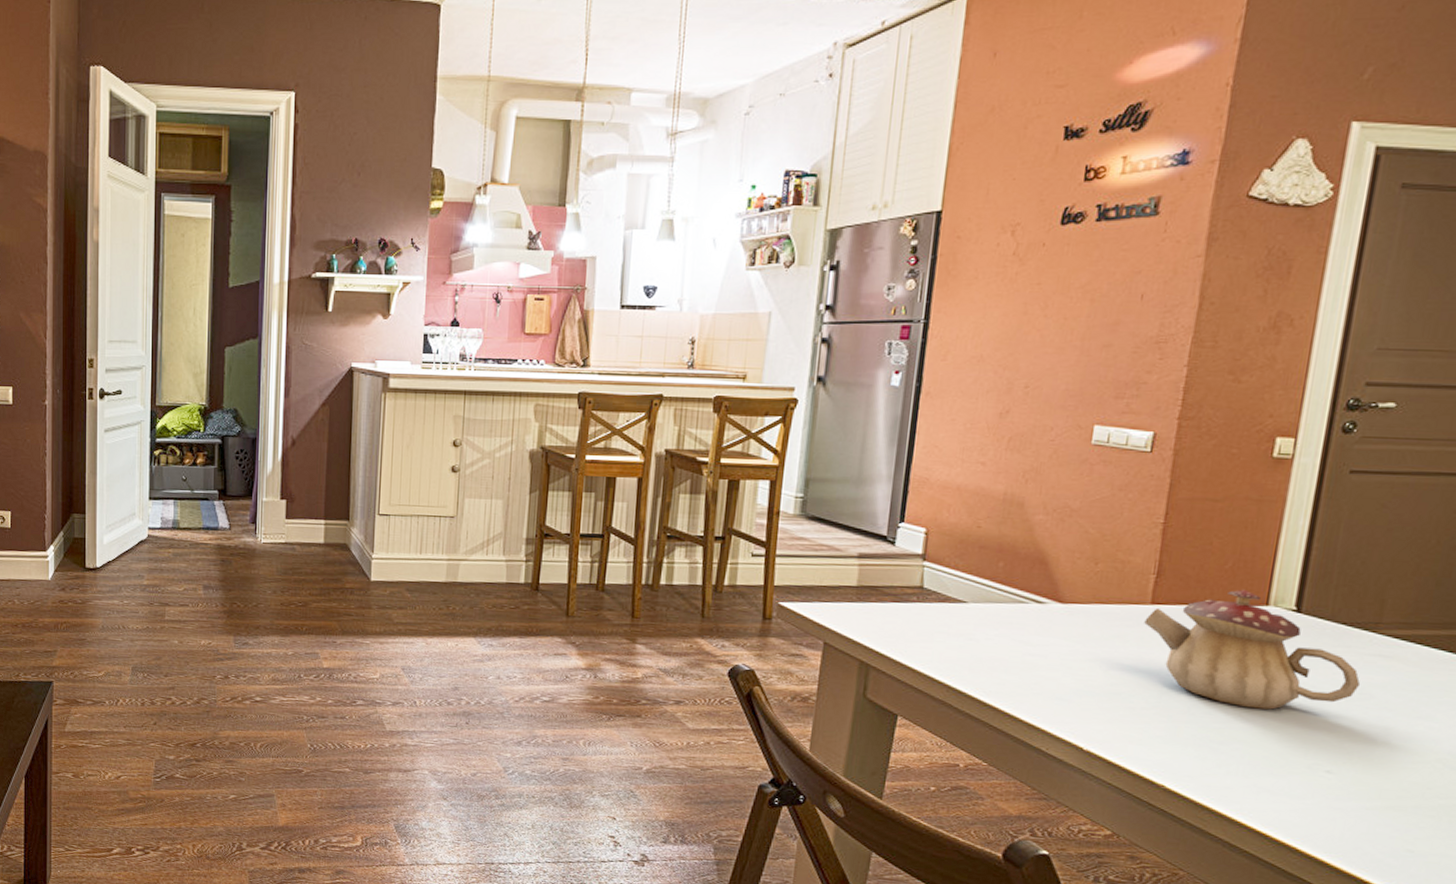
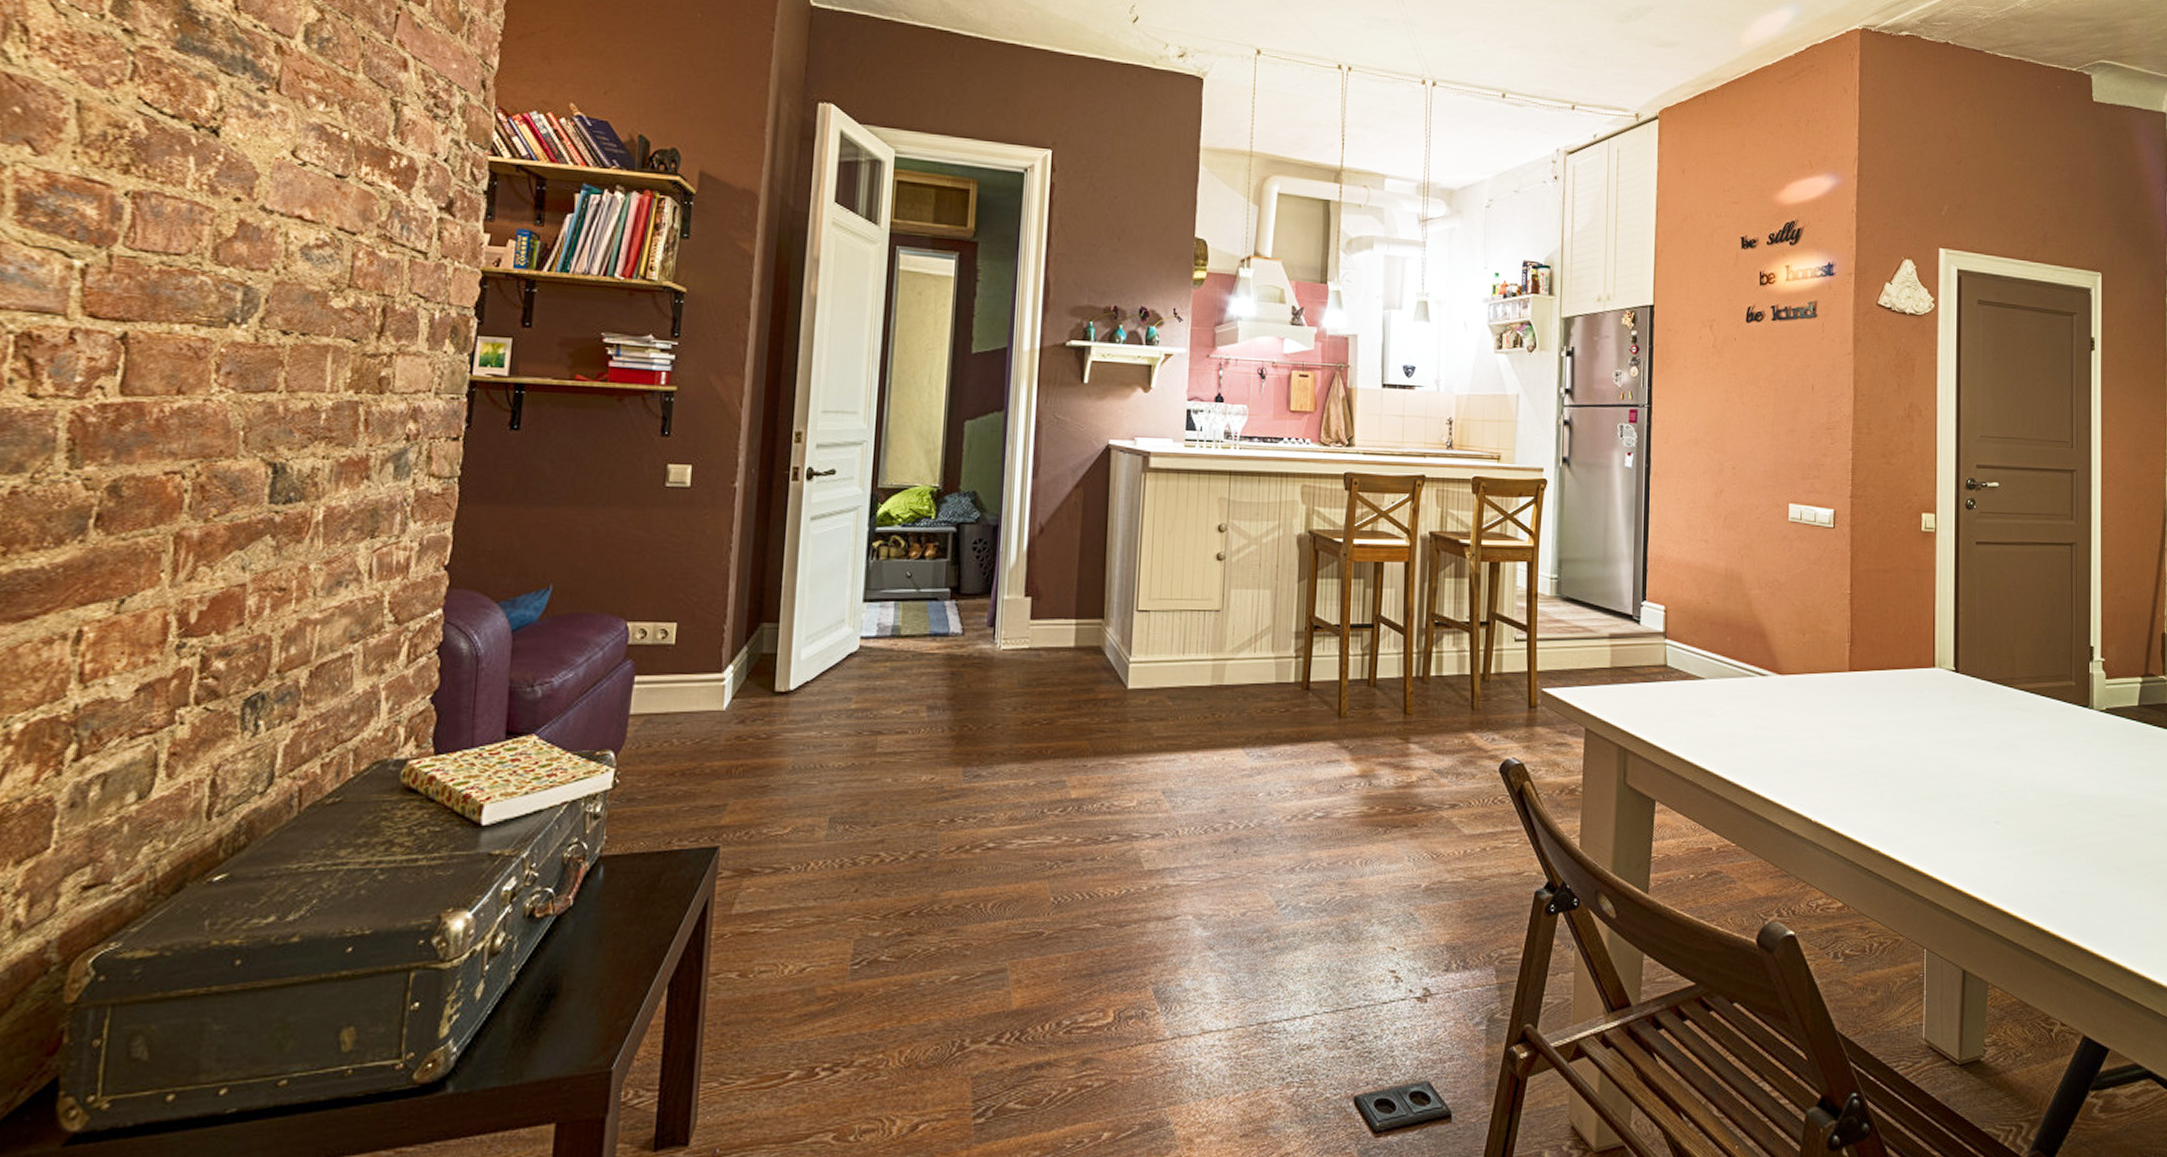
teapot: present [1144,589,1361,710] -> none [1846,653,2009,766]

